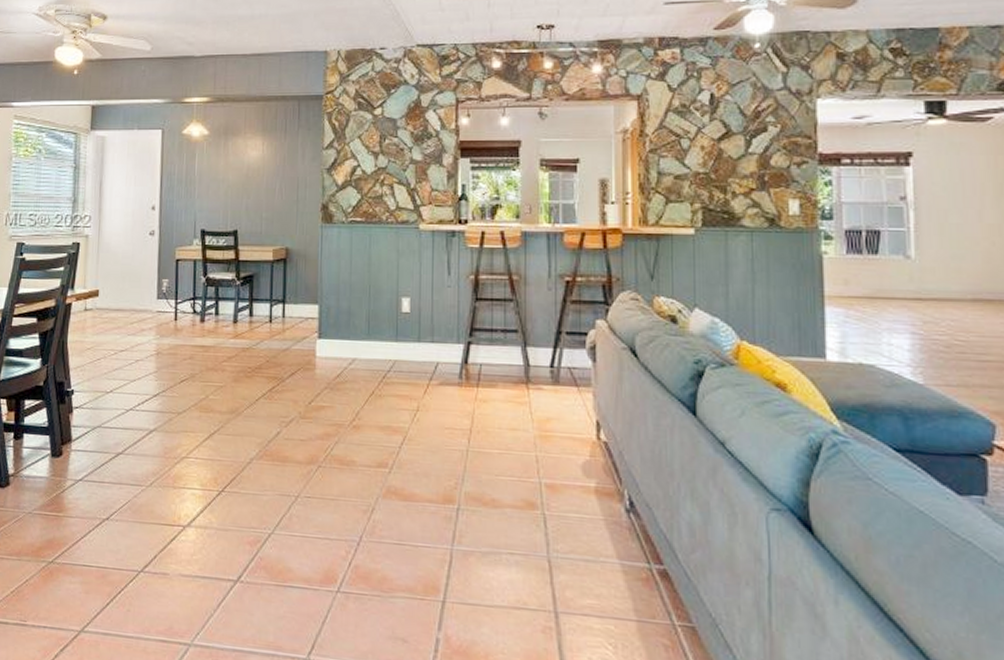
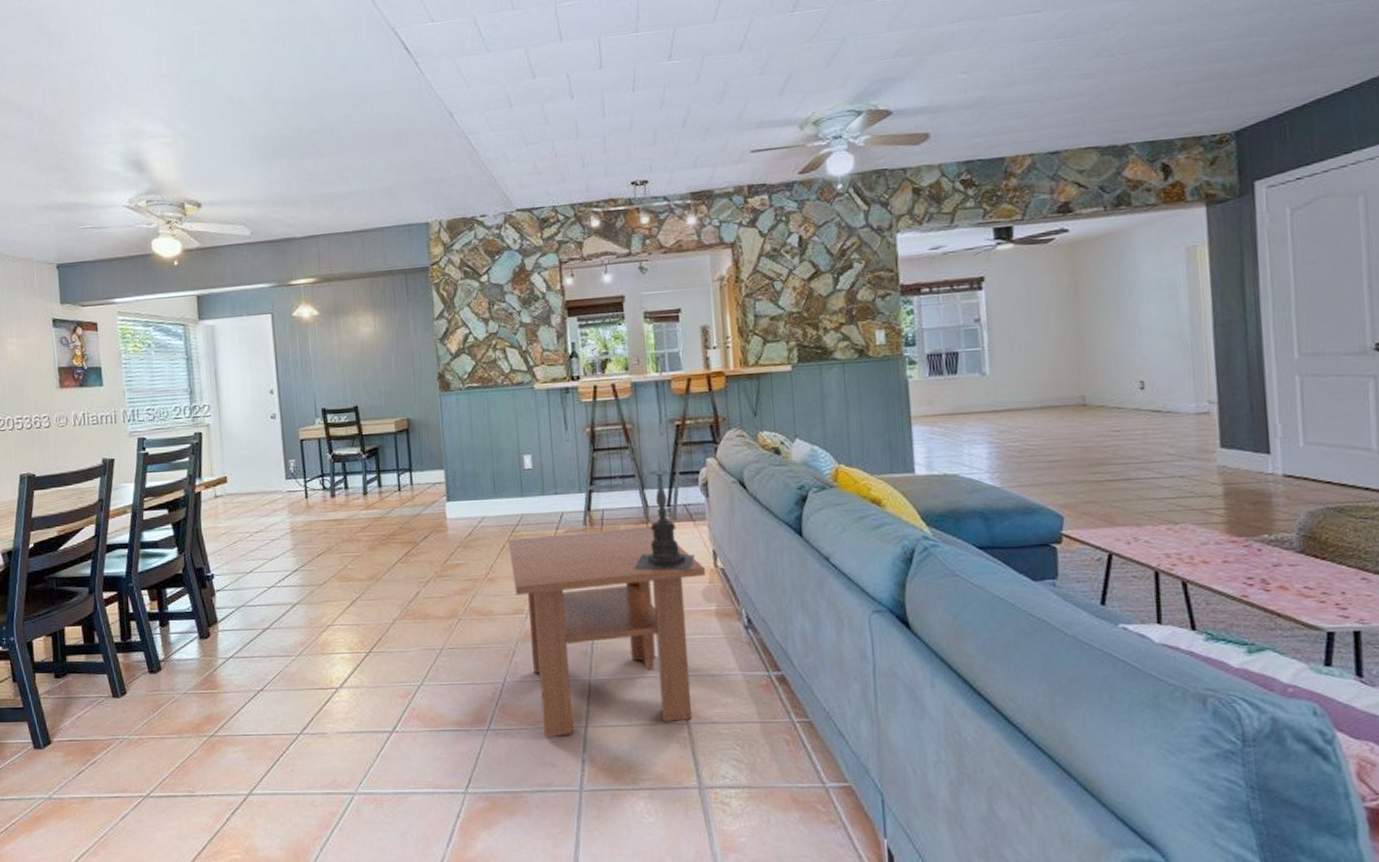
coffee table: none [377,385,586,609] -> present [507,525,705,737]
candle holder: none [510,311,576,441] -> present [634,455,695,571]

